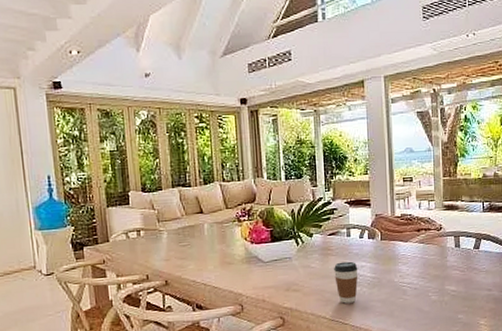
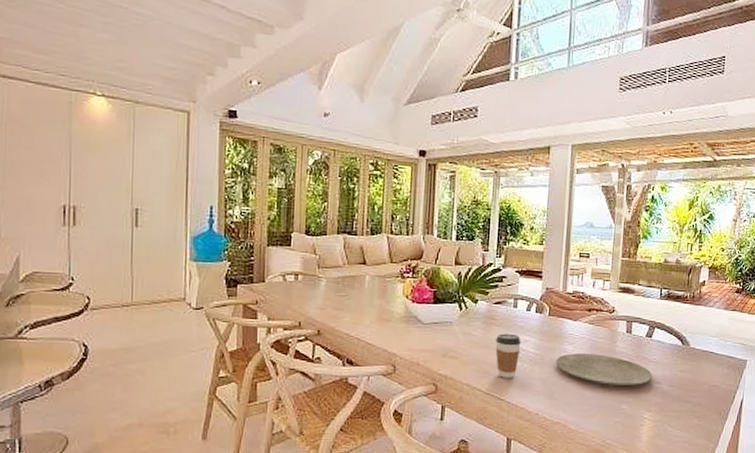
plate: none [392,270,485,298] -> present [555,353,653,386]

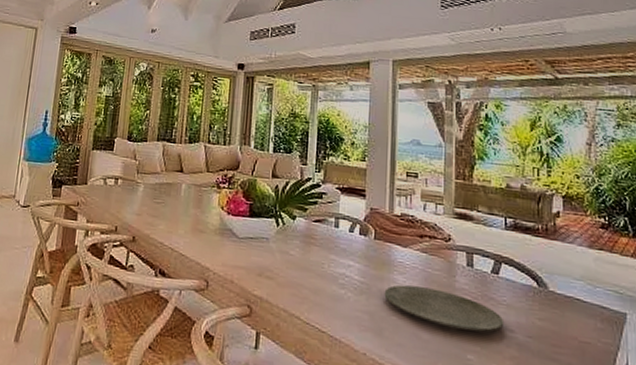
coffee cup: present [495,333,521,378] -> none [315,255,344,308]

